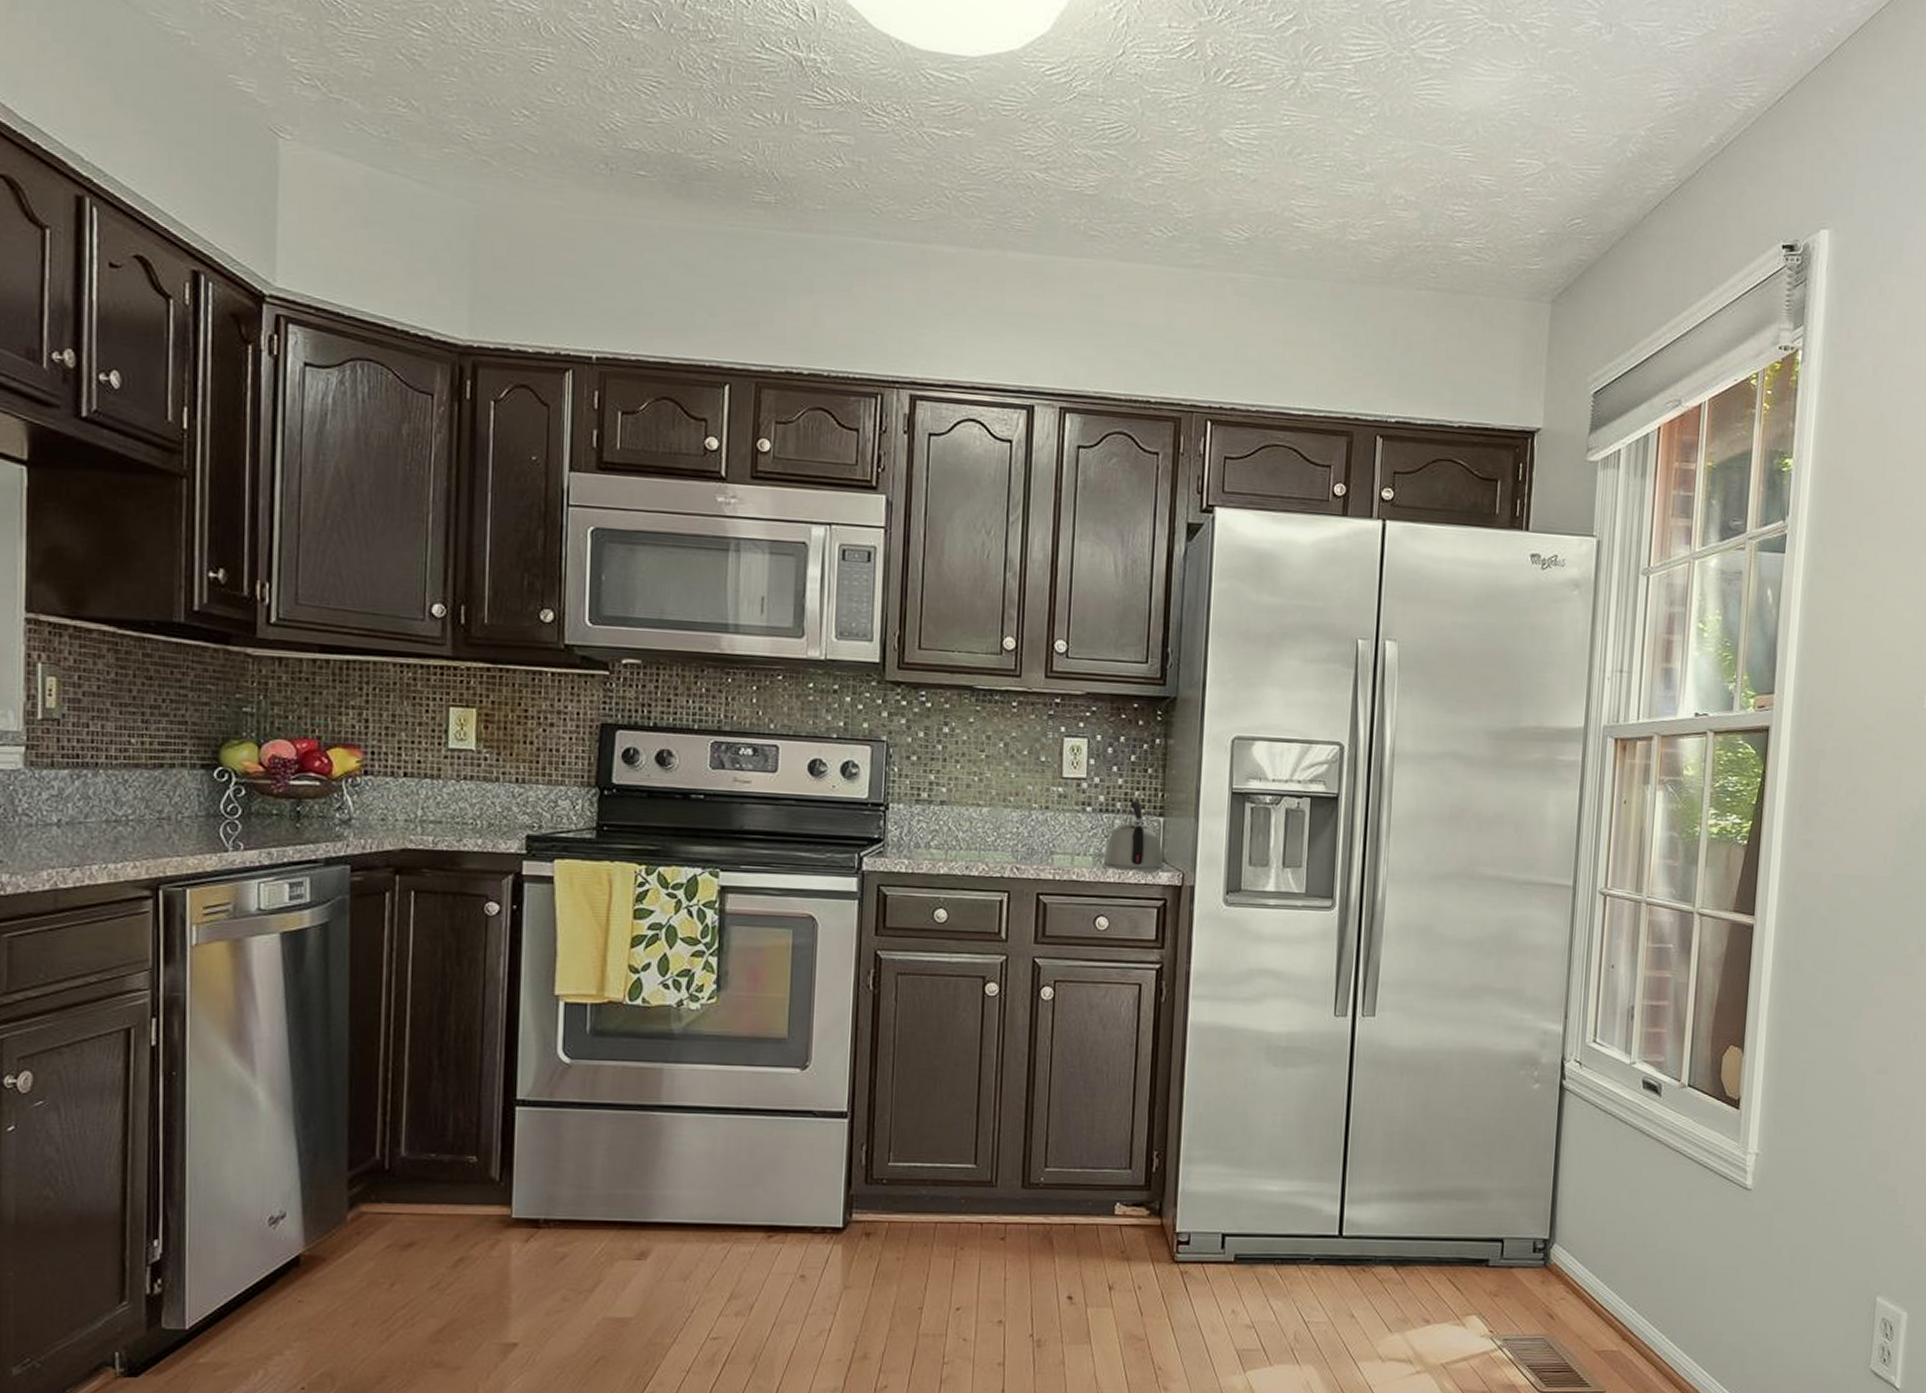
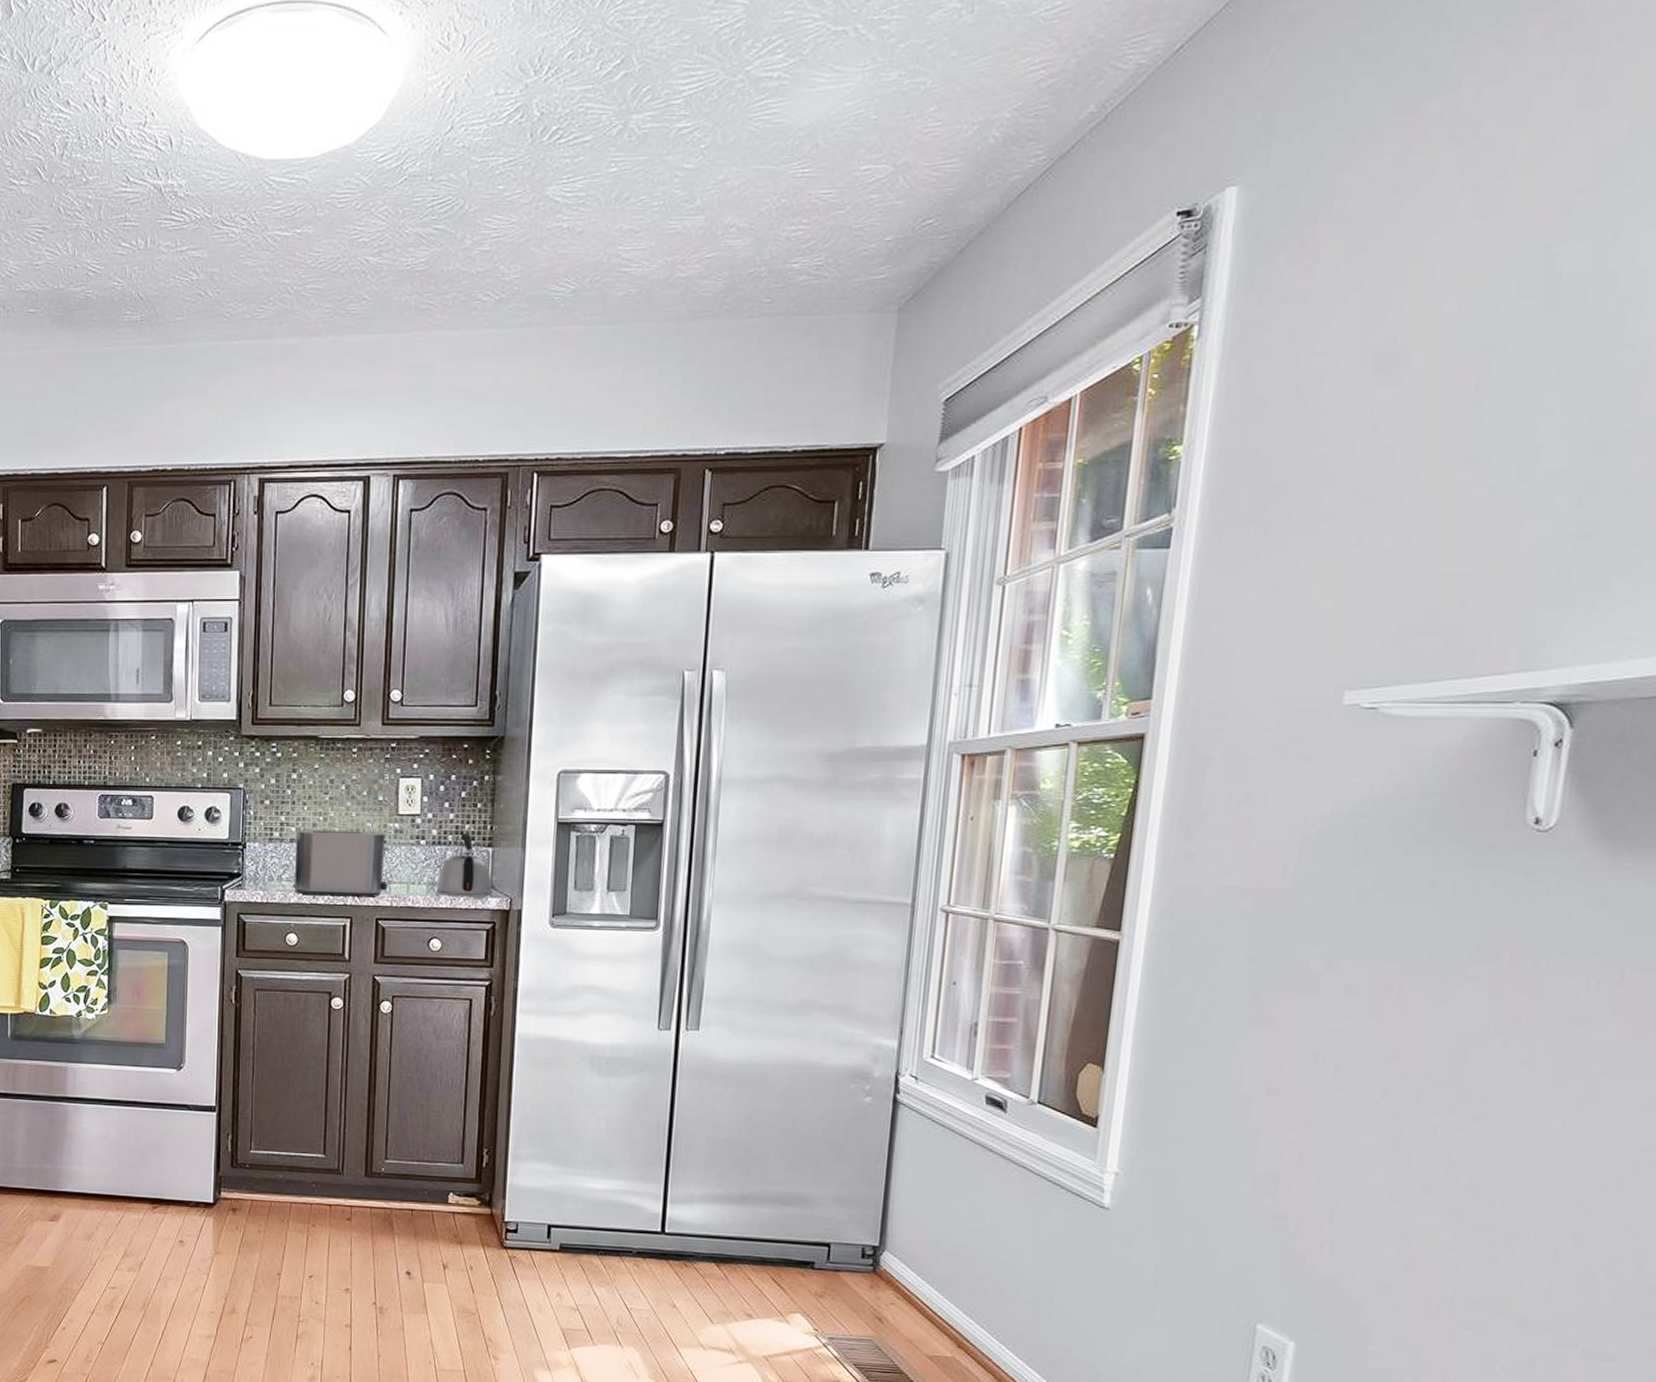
toaster: none [941,790,1053,869] -> present [292,830,390,897]

